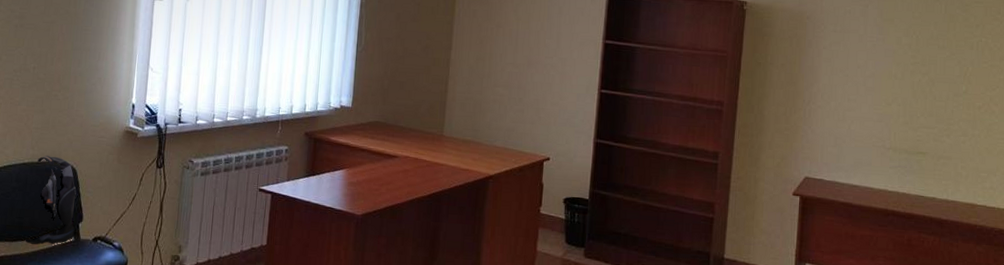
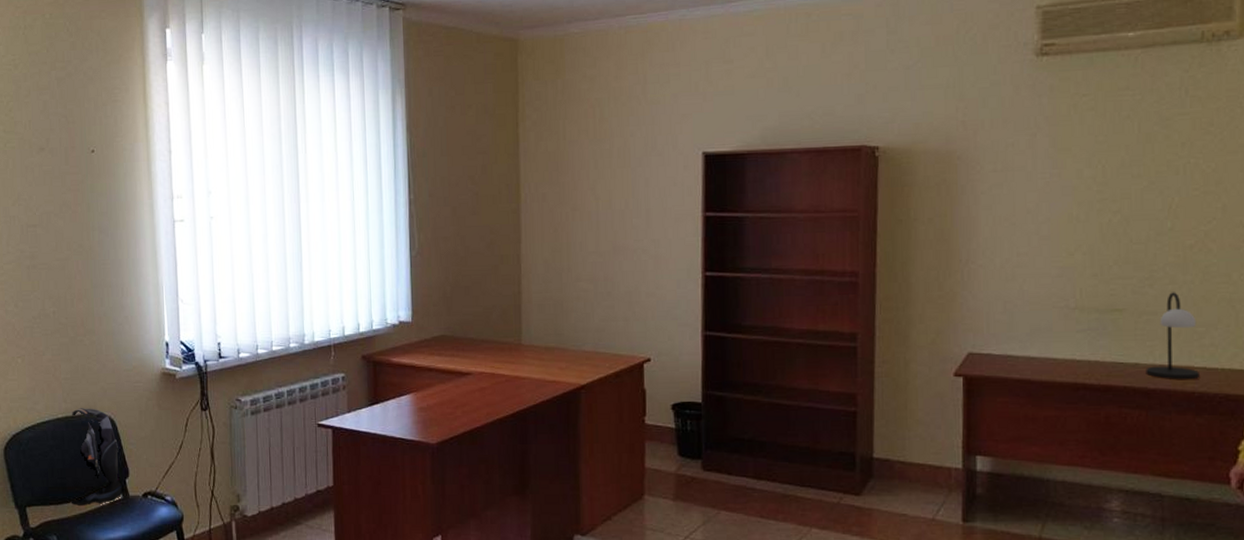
table lamp: none [940,142,981,215] -> present [1146,292,1199,380]

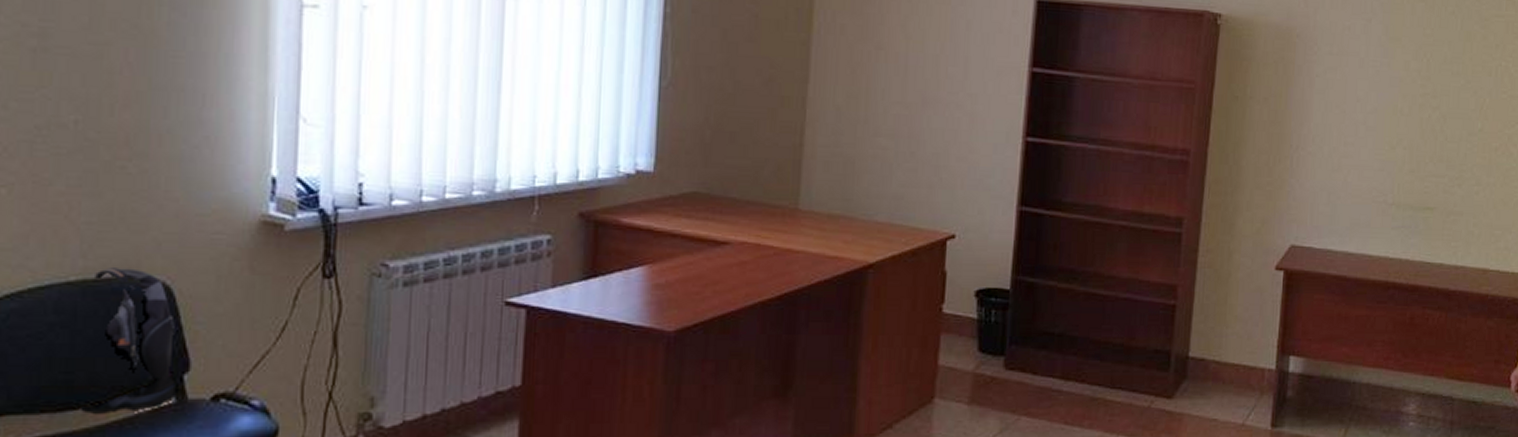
table lamp: present [1146,292,1199,380] -> none [1448,193,1495,283]

